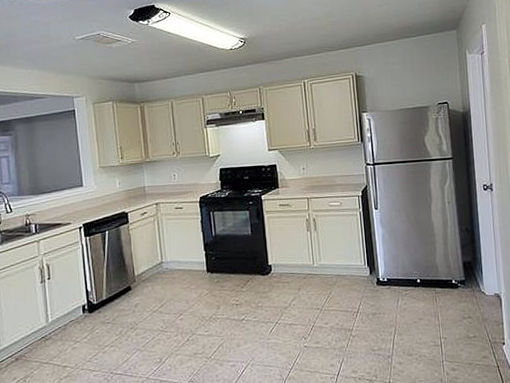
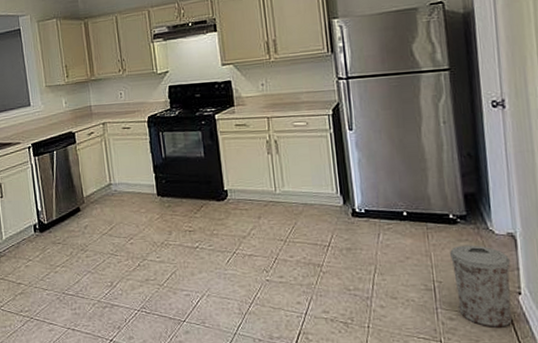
trash can: none [453,305,499,374] -> present [450,245,513,327]

